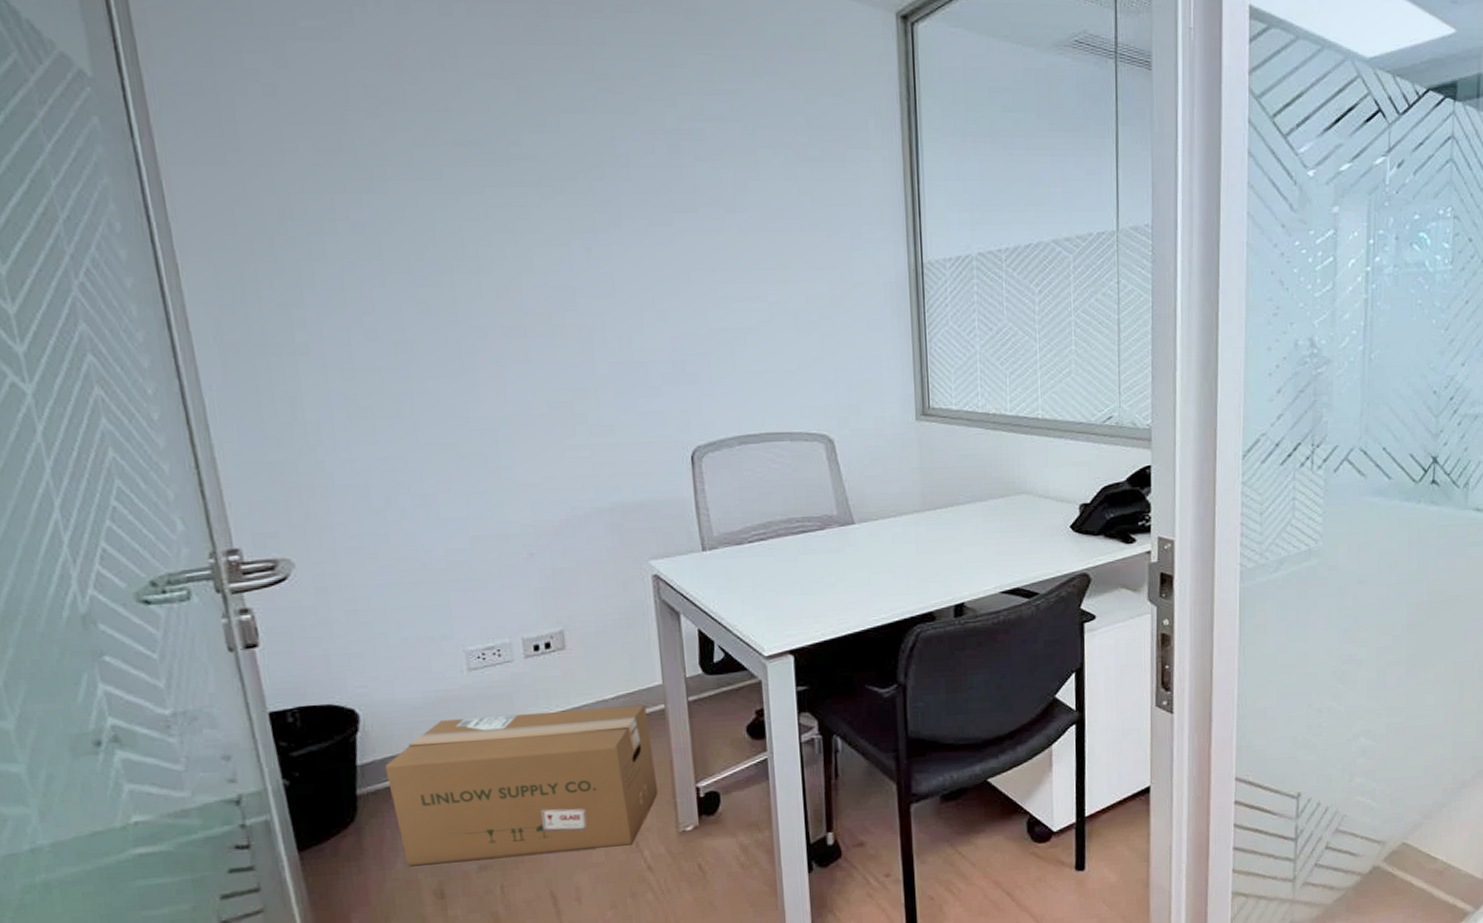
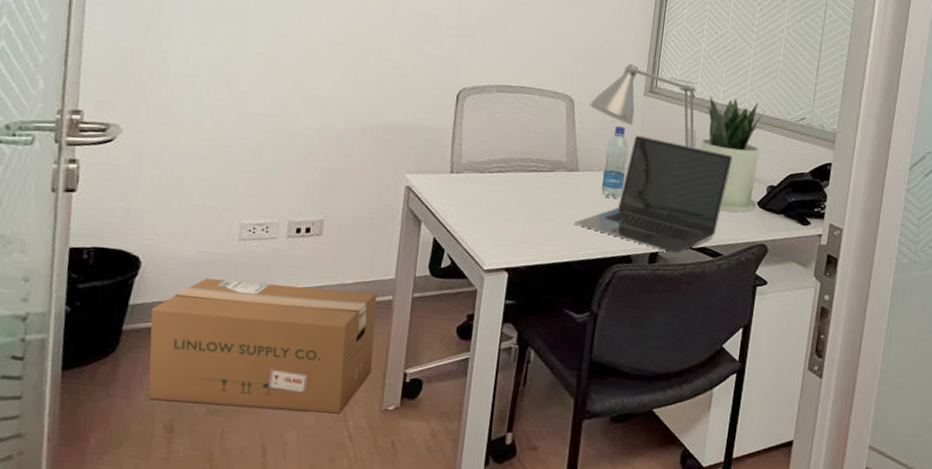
desk lamp: none [852,384,989,474] -> present [589,63,697,148]
laptop: none [861,469,1034,602] -> present [574,135,733,255]
bottle: none [883,462,912,550] -> present [601,126,629,200]
planter: none [992,406,1071,542] -> present [699,97,765,212]

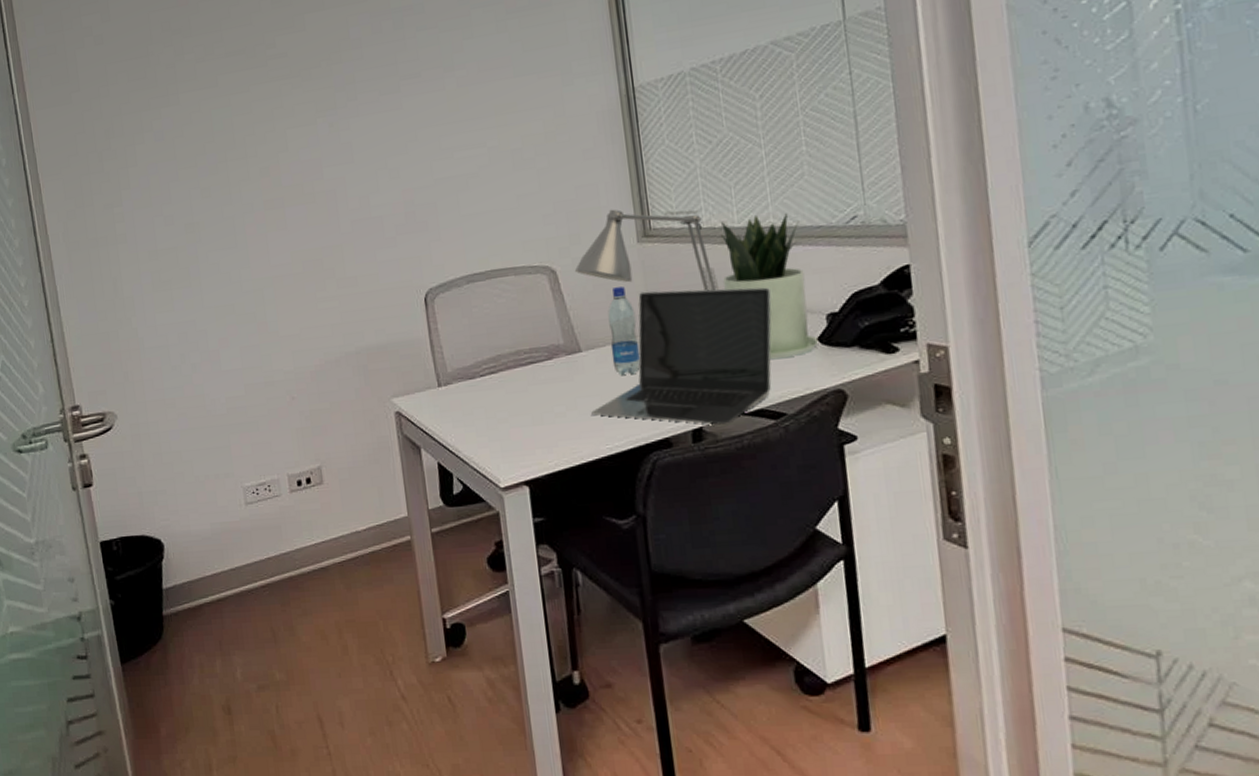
box: present [148,278,377,414] -> none [183,536,408,683]

